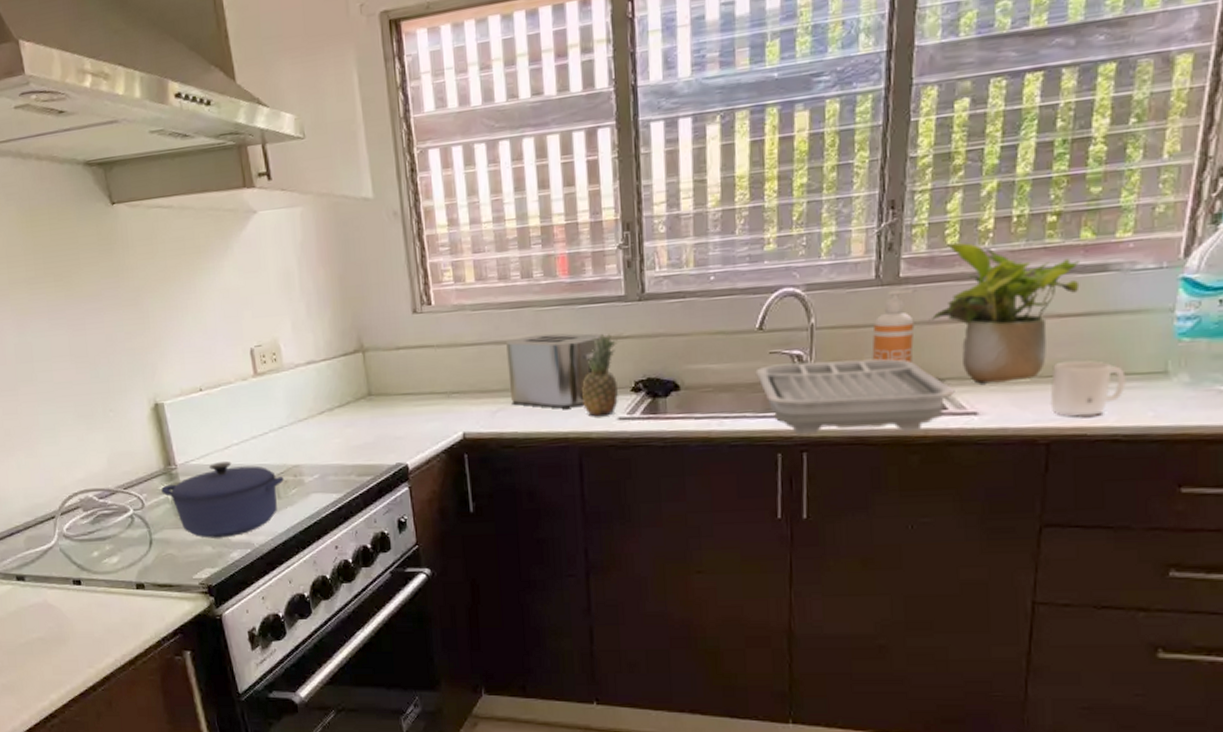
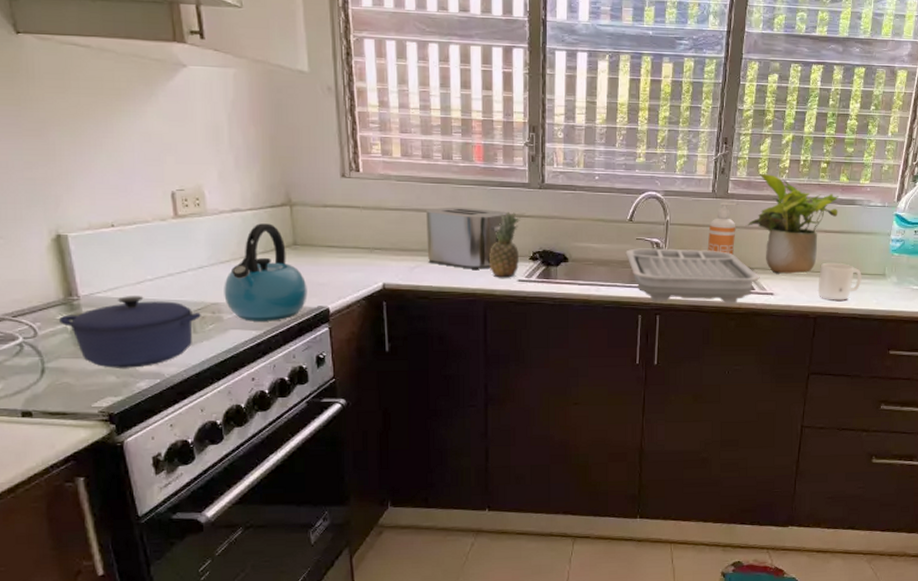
kettle: none [303,374,385,484] -> present [224,223,308,321]

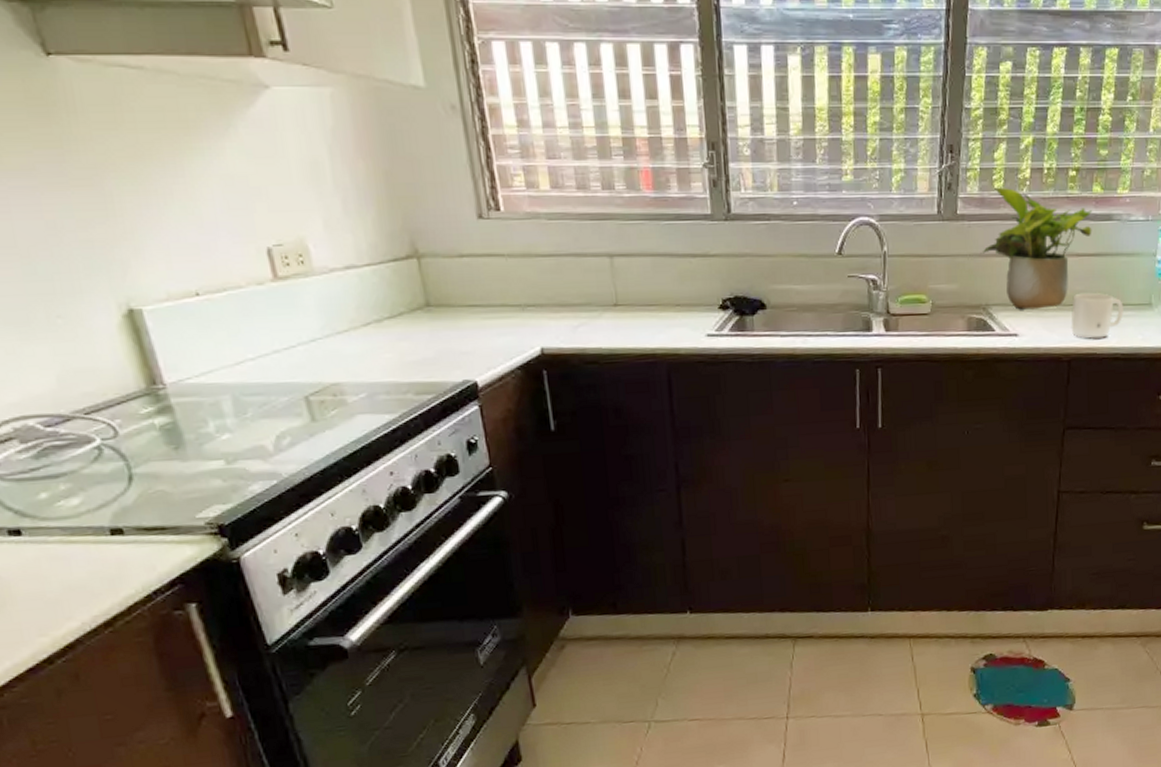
cooking pot: present [59,295,201,368] -> none [143,378,320,470]
kettle: present [224,223,308,321] -> none [344,281,449,404]
toaster: present [426,207,508,271] -> none [587,248,689,326]
fruit: present [490,211,521,278] -> none [669,250,707,333]
dish rack: present [625,248,760,304] -> none [835,285,1001,353]
soap dispenser: present [707,202,736,255] -> none [935,225,969,290]

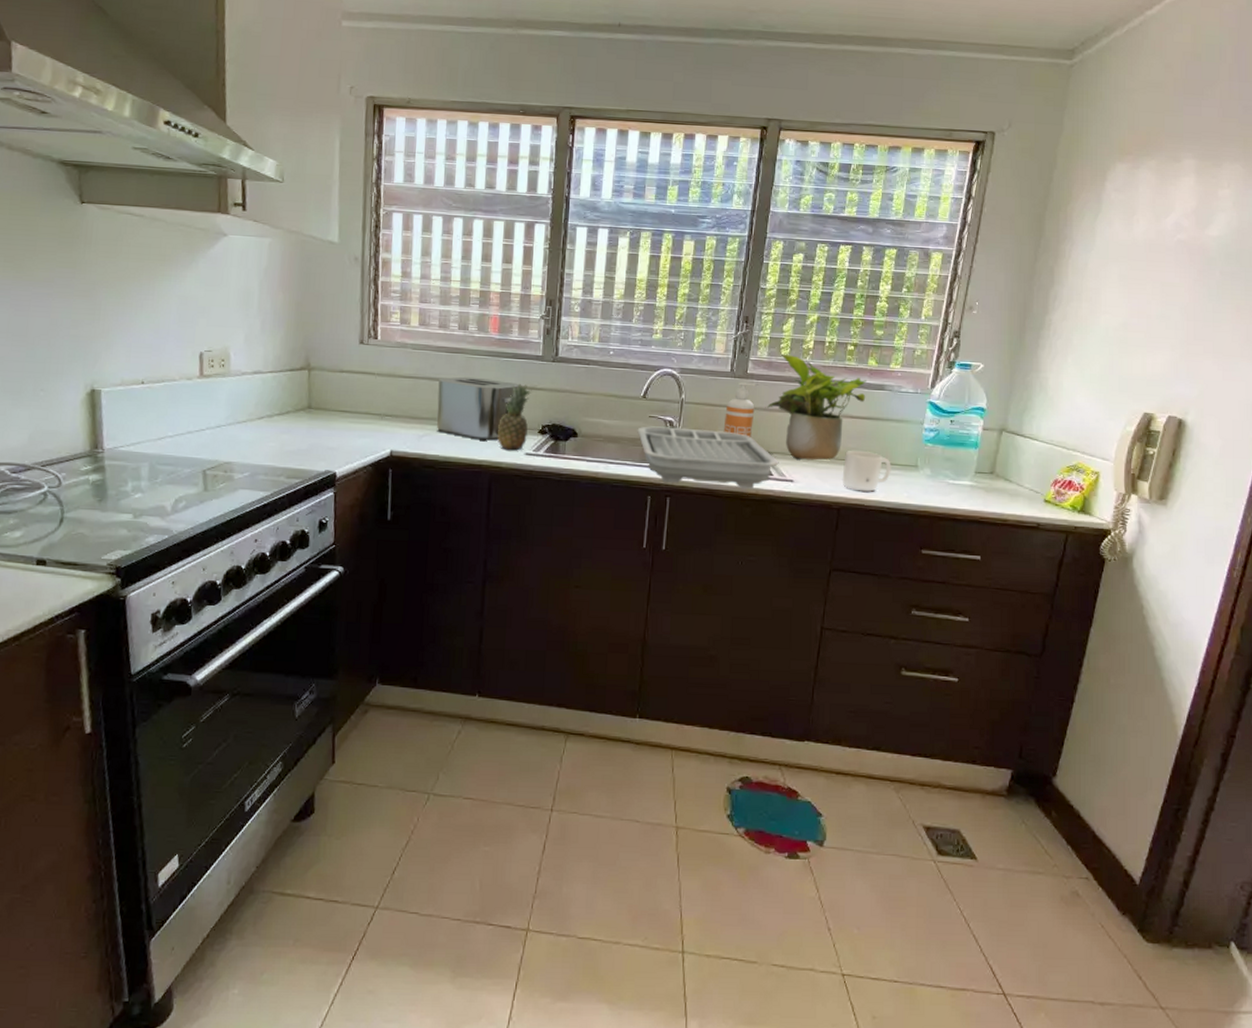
toaster: none [587,248,689,326] -> present [436,376,520,442]
fruit: none [669,250,707,333] -> present [498,383,532,451]
dish rack: none [835,285,1001,353] -> present [637,426,779,490]
soap dispenser: none [935,225,969,290] -> present [723,382,756,437]

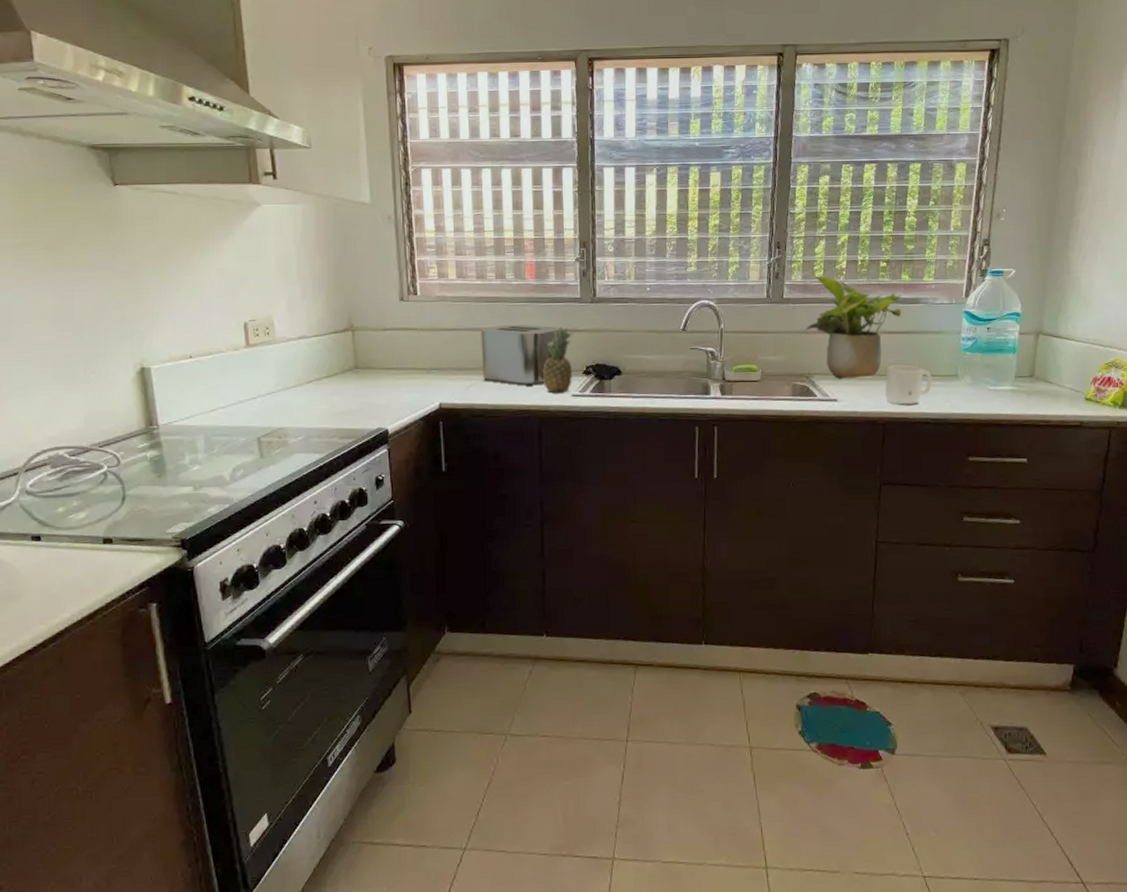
dish rack: present [637,426,779,490] -> none [680,357,822,413]
soap dispenser: present [723,382,756,437] -> none [764,307,794,361]

